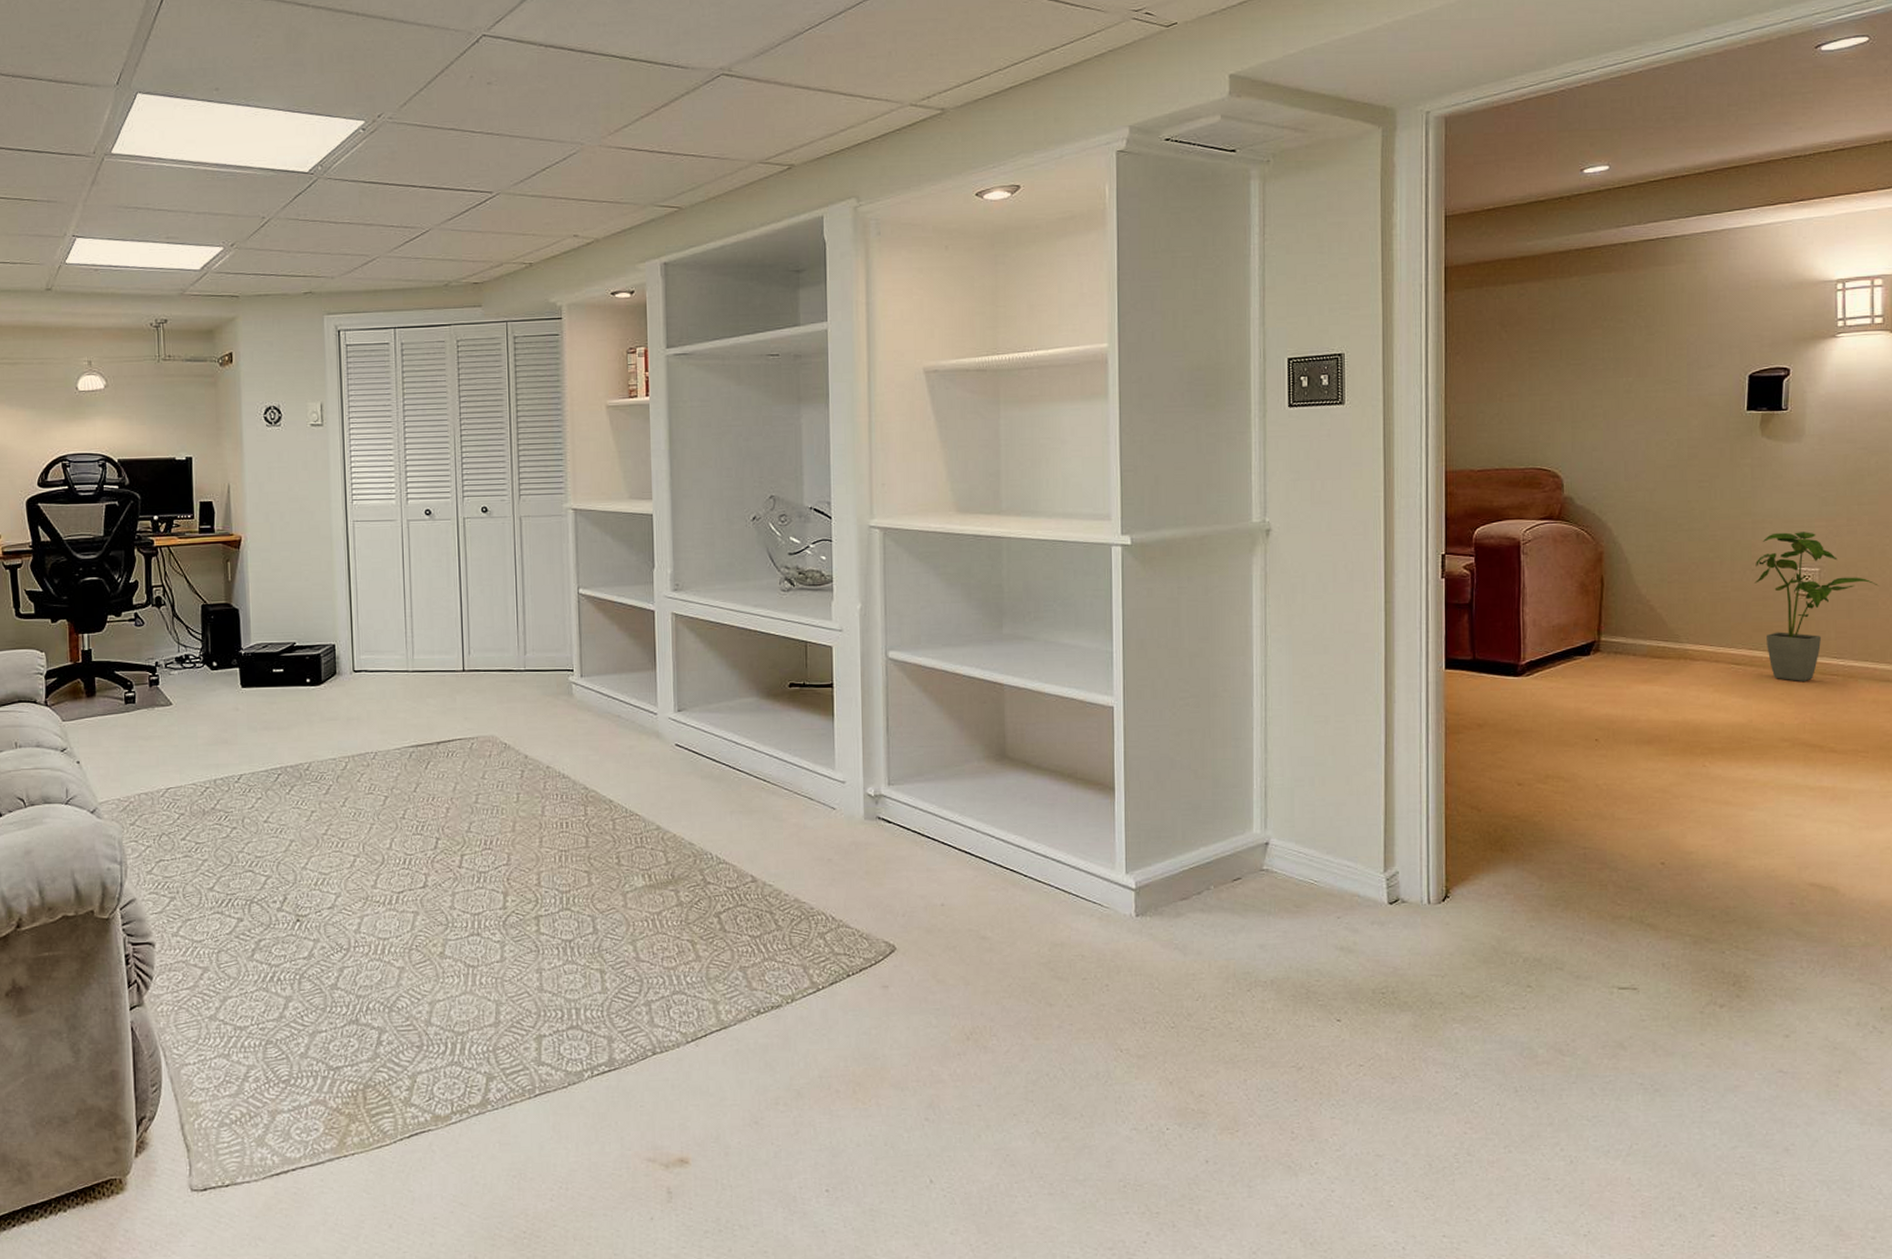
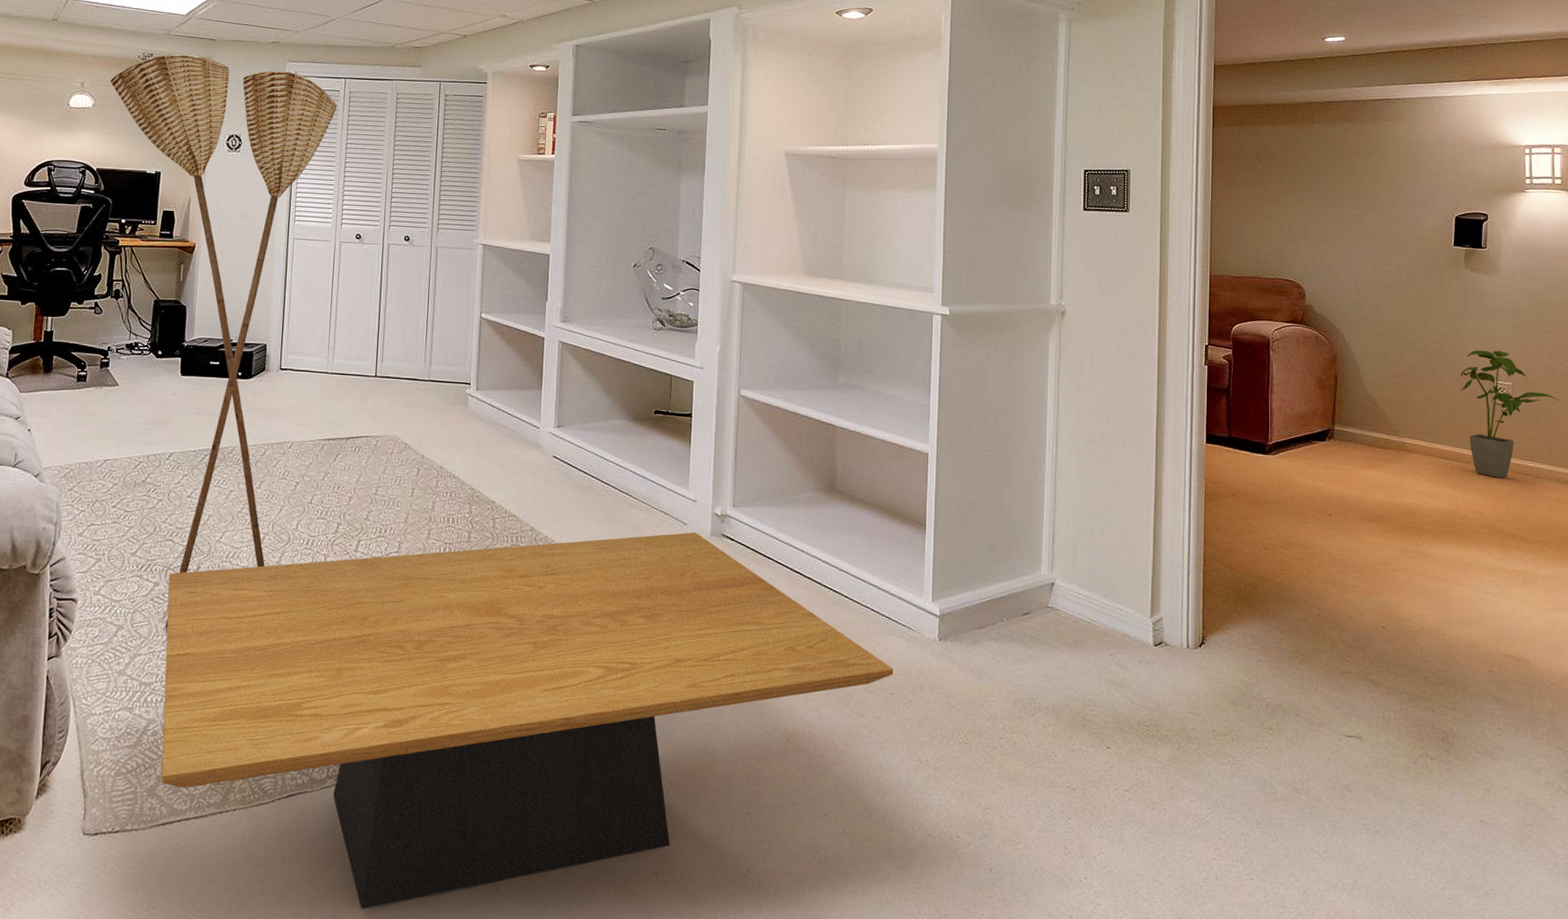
floor lamp: none [121,317,389,967] -> present [110,54,337,629]
coffee table: none [253,817,1085,1248] -> present [161,532,894,909]

